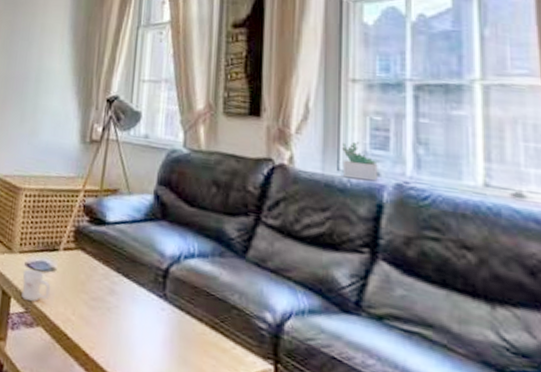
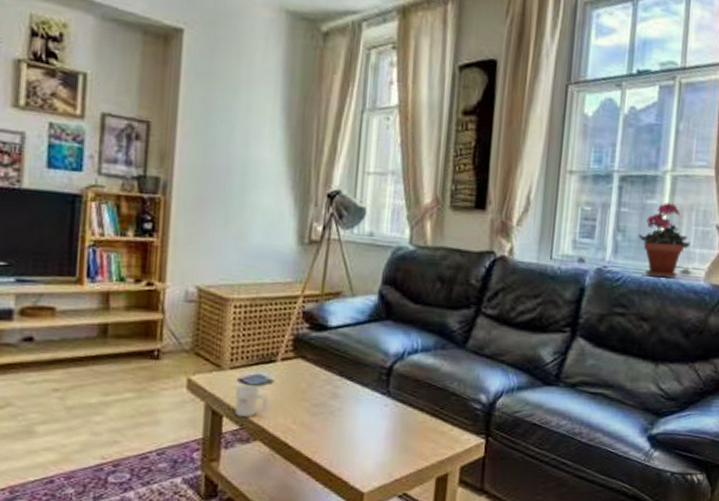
succulent plant: present [342,141,380,182] -> none [554,231,586,268]
potted plant: none [445,114,520,202] -> present [638,203,690,279]

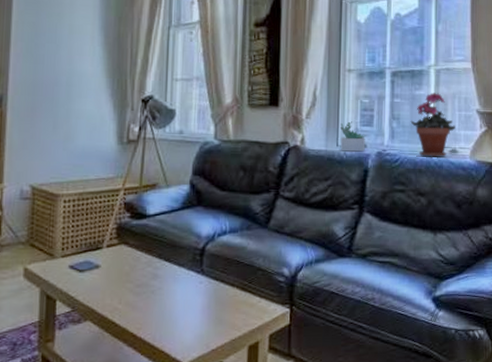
mug: present [235,383,269,418] -> none [66,269,97,301]
succulent plant: none [554,231,586,268] -> present [340,121,367,152]

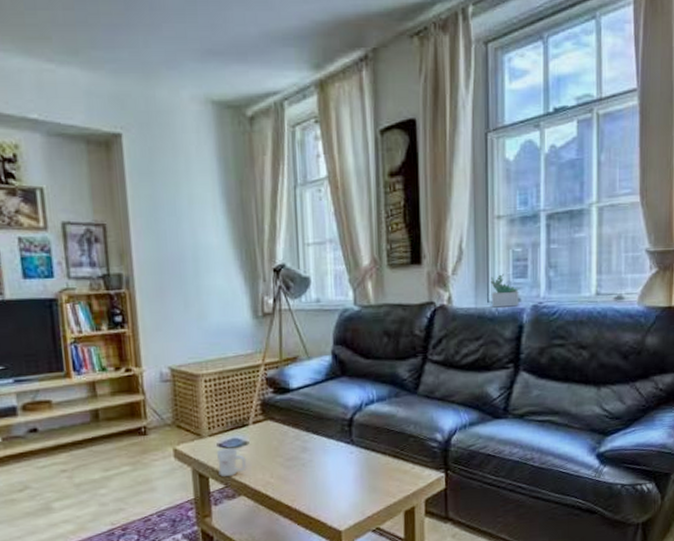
mug: none [66,269,97,301] -> present [216,447,247,477]
potted plant: present [410,93,455,158] -> none [569,234,621,307]

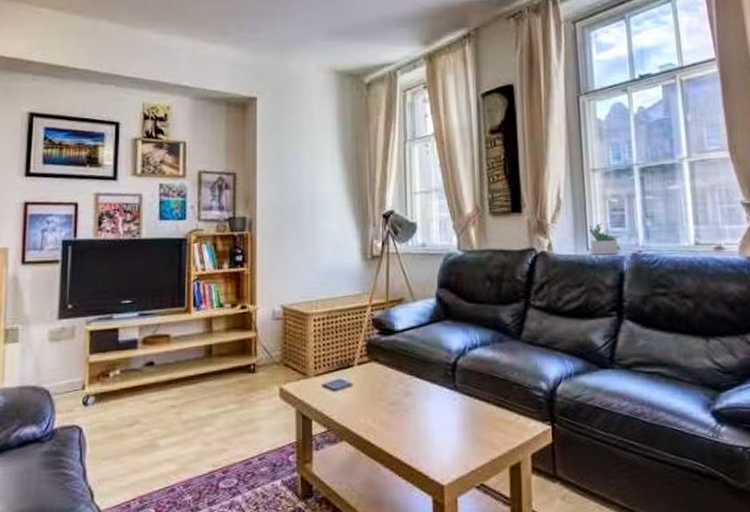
mug: present [216,447,247,477] -> none [320,388,350,420]

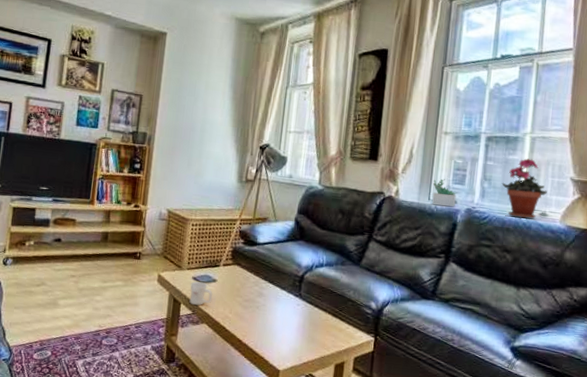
mug: none [320,388,350,420] -> present [189,280,213,306]
potted plant: none [666,186,719,256] -> present [502,158,547,219]

